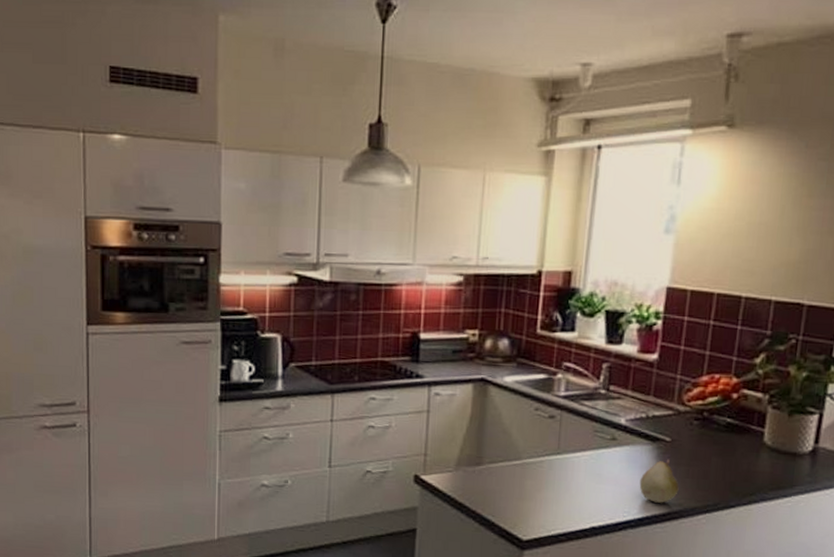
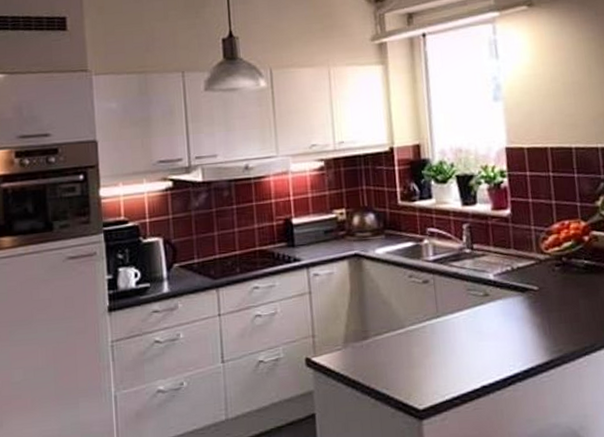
fruit: present [639,459,679,503] -> none [518,307,556,352]

